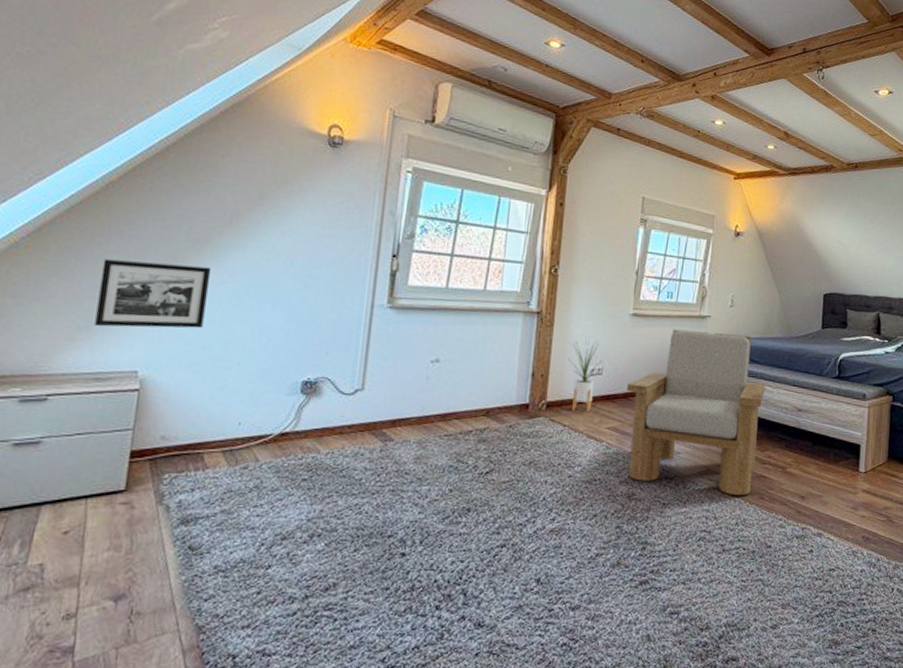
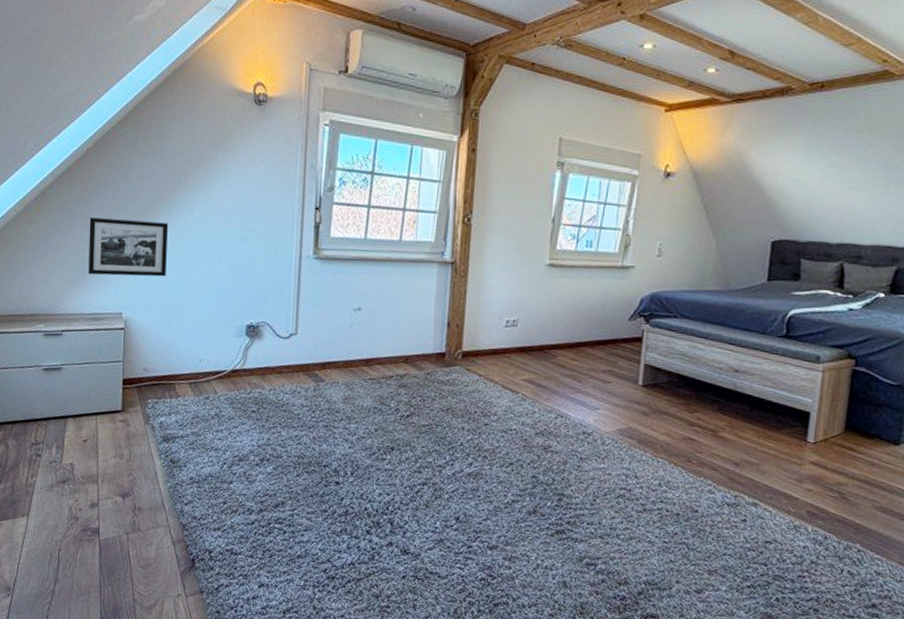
house plant: present [568,338,602,413] -> none [483,289,517,364]
armchair: present [627,329,766,495] -> none [543,280,697,457]

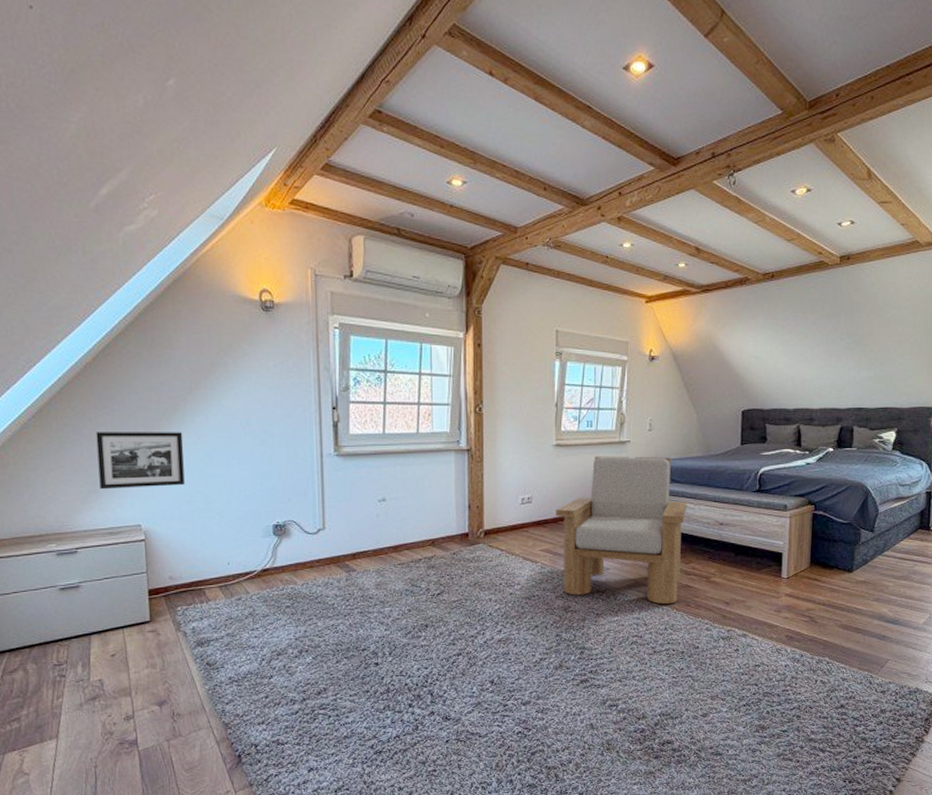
armchair: none [543,280,697,457] -> present [556,456,687,604]

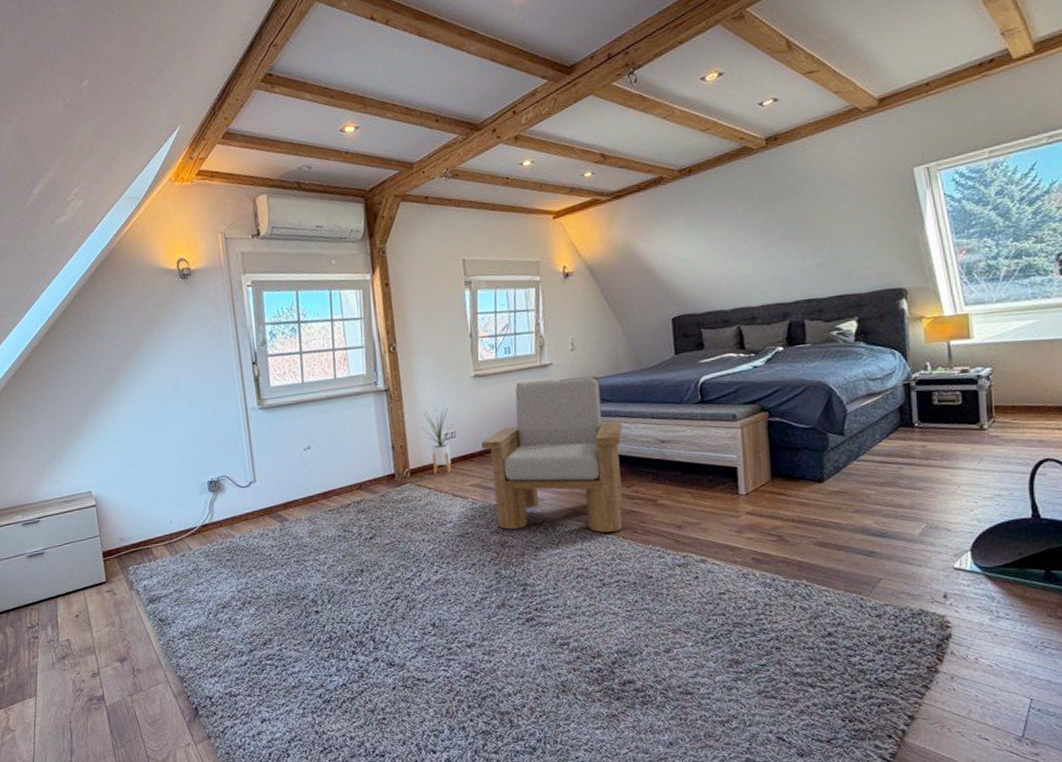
picture frame: present [96,432,185,490] -> none [46,401,126,462]
house plant: none [499,470,530,538] -> present [421,406,454,474]

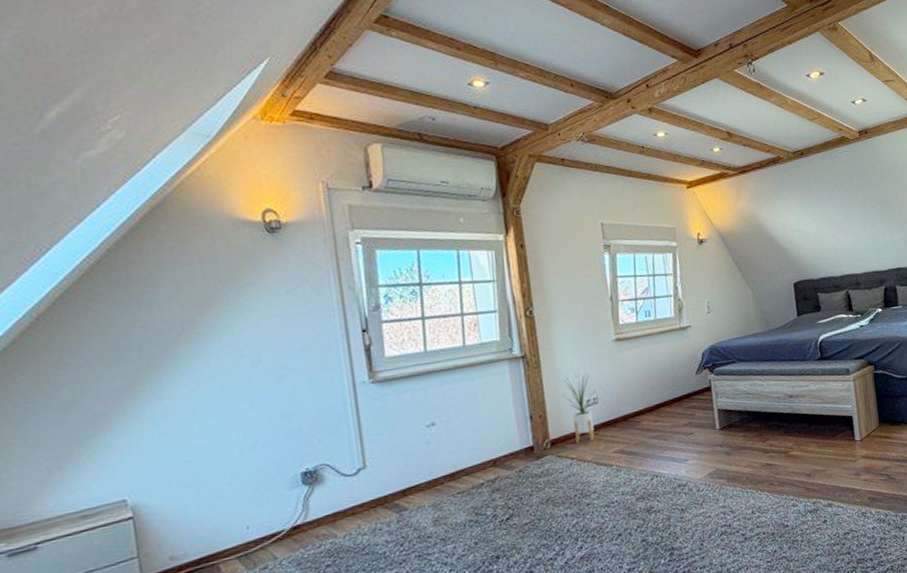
armchair: present [481,376,623,533] -> none [625,337,760,494]

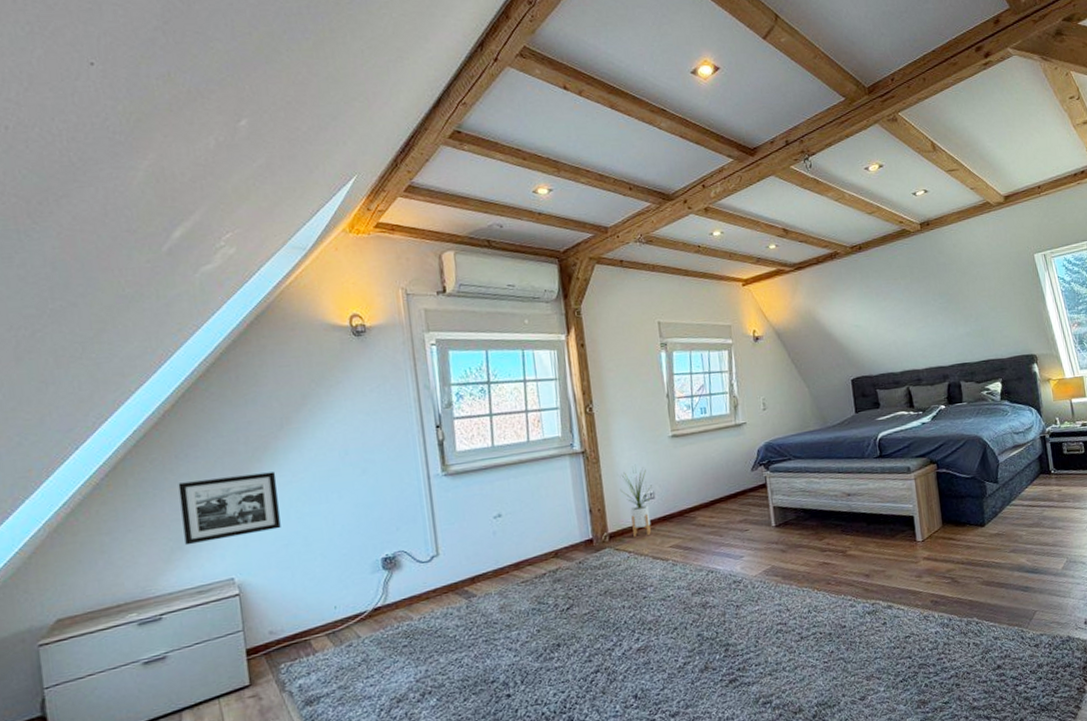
picture frame: none [56,381,183,465] -> present [178,472,281,546]

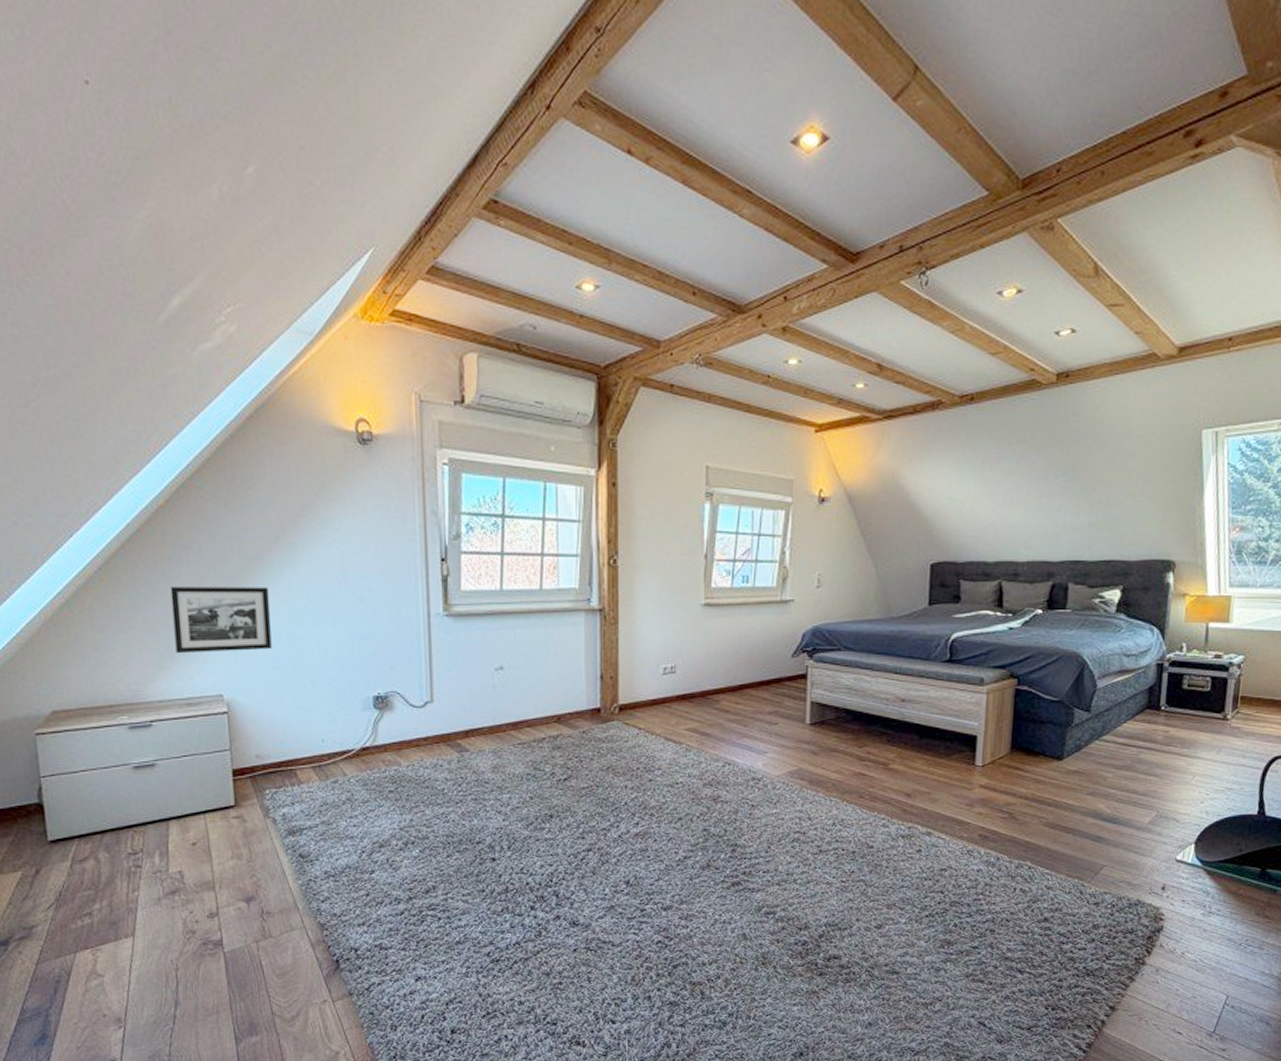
house plant: present [620,467,653,537] -> none [637,634,674,714]

